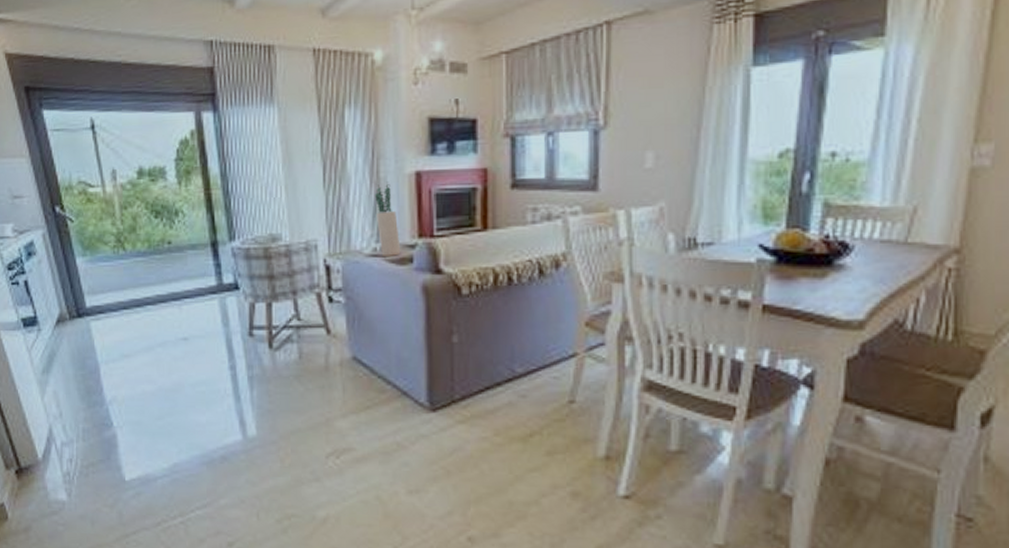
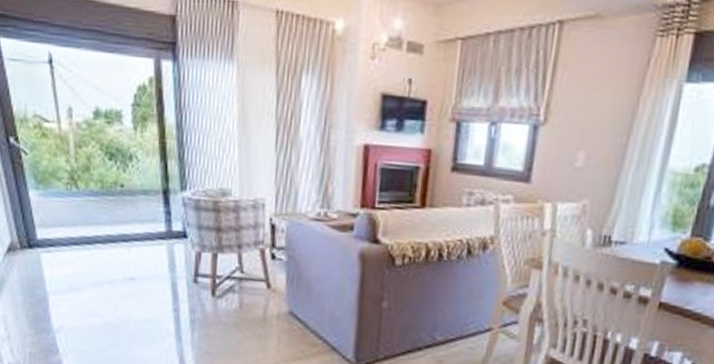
vase: present [375,181,401,258] -> none [323,151,344,223]

